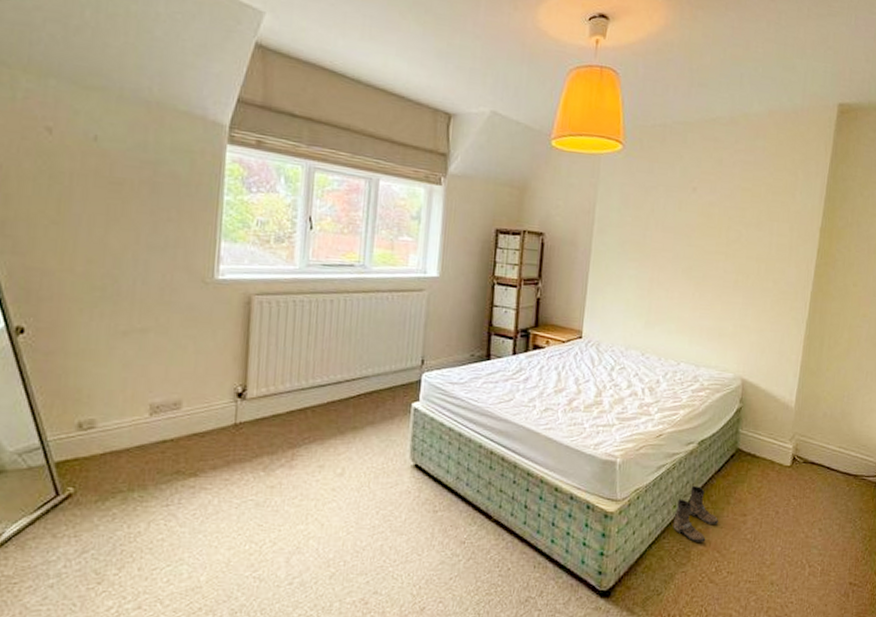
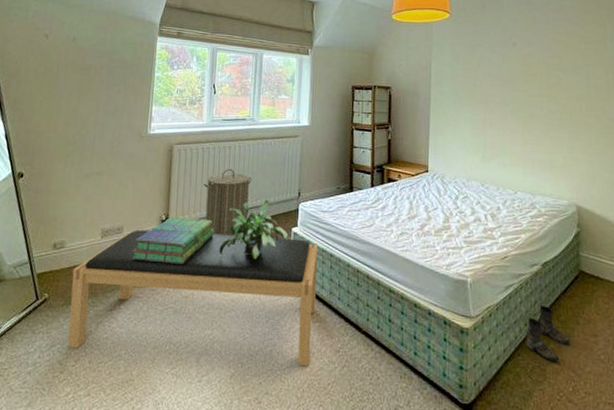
bench: none [106,405,444,560] -> present [68,230,318,366]
stack of books: none [195,388,310,447] -> present [131,216,215,264]
laundry hamper: none [295,329,361,412] -> present [203,169,252,236]
potted plant: none [316,368,408,441] -> present [219,199,289,260]

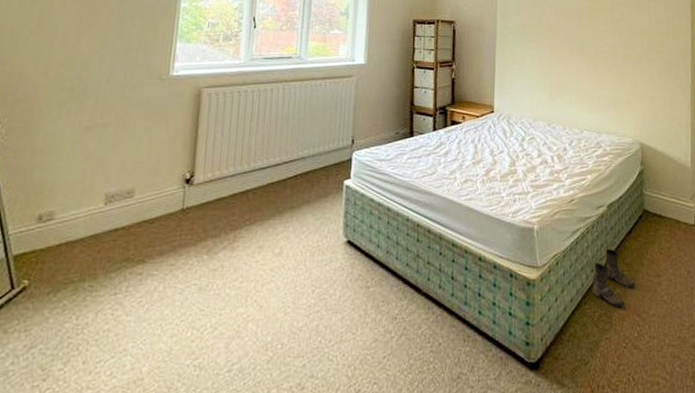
bench: present [68,230,318,366] -> none [54,192,373,347]
stack of books: present [131,216,215,264] -> none [144,174,251,231]
laundry hamper: present [203,169,252,236] -> none [239,115,298,193]
potted plant: present [219,199,289,260] -> none [256,149,340,220]

